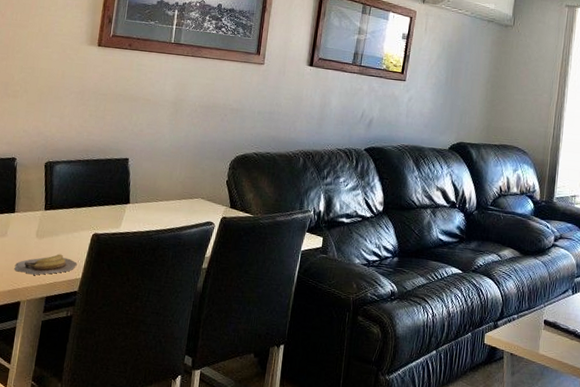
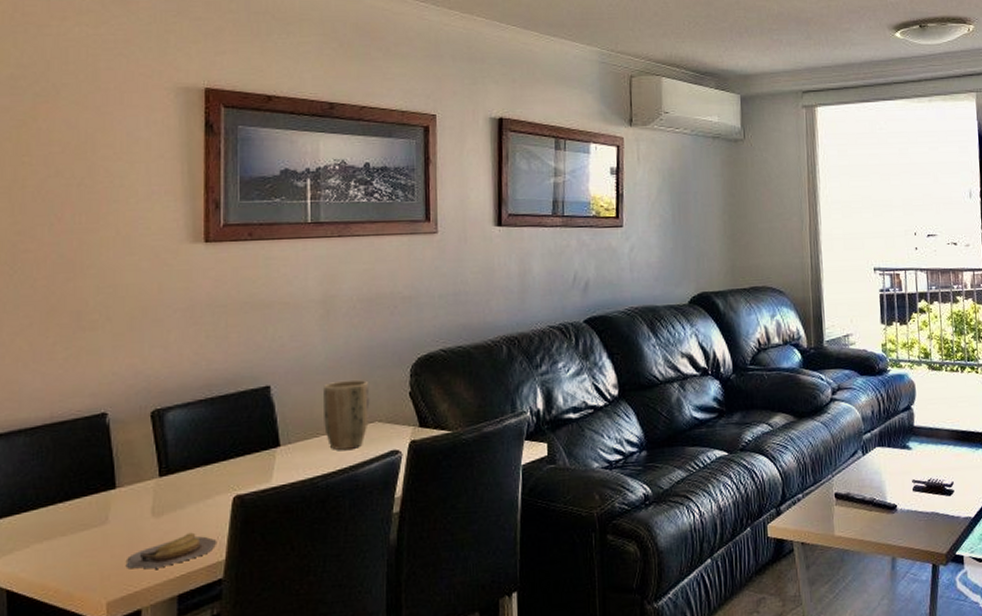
plant pot: none [162,163,199,215] -> present [323,379,370,450]

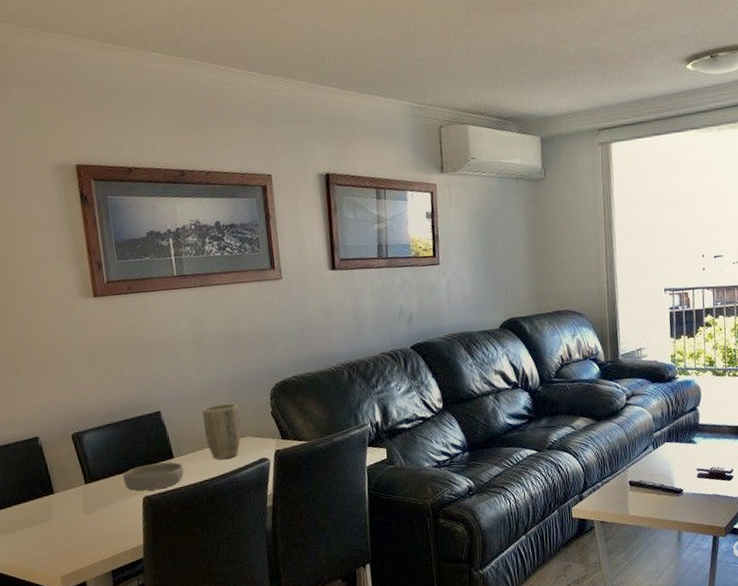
banana: present [125,532,217,569] -> none [70,524,135,552]
bowl: none [211,451,290,488] -> present [123,462,184,491]

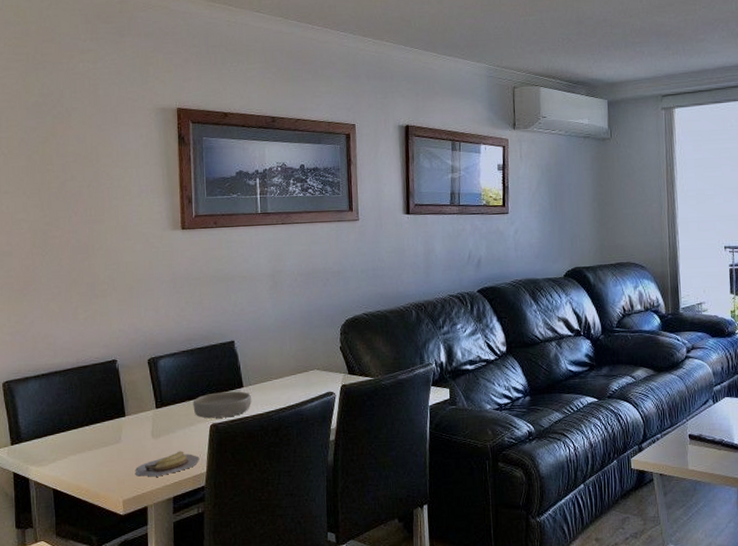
banana: none [70,524,135,552] -> present [135,451,200,477]
plant pot: present [202,403,241,460] -> none [274,336,310,391]

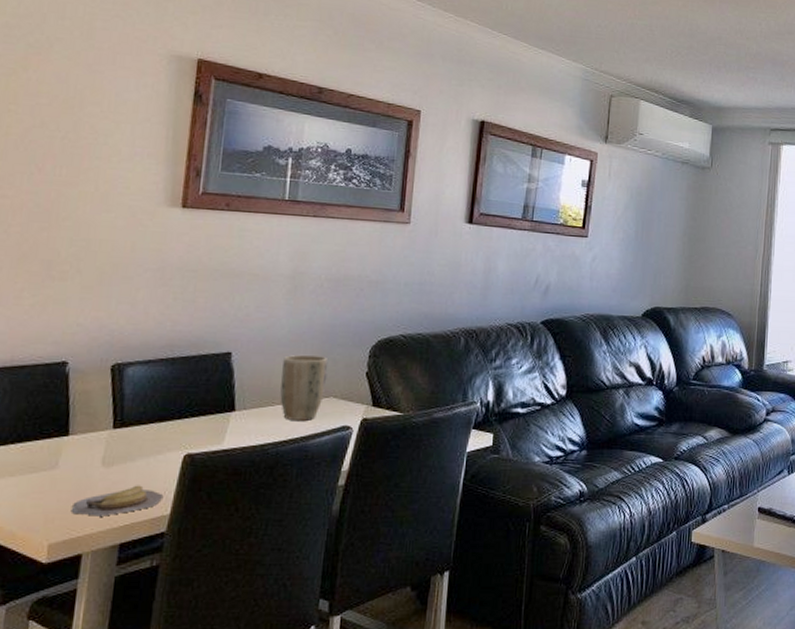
bowl: present [193,391,251,419] -> none [164,414,244,447]
plant pot: none [274,336,310,391] -> present [280,354,328,421]

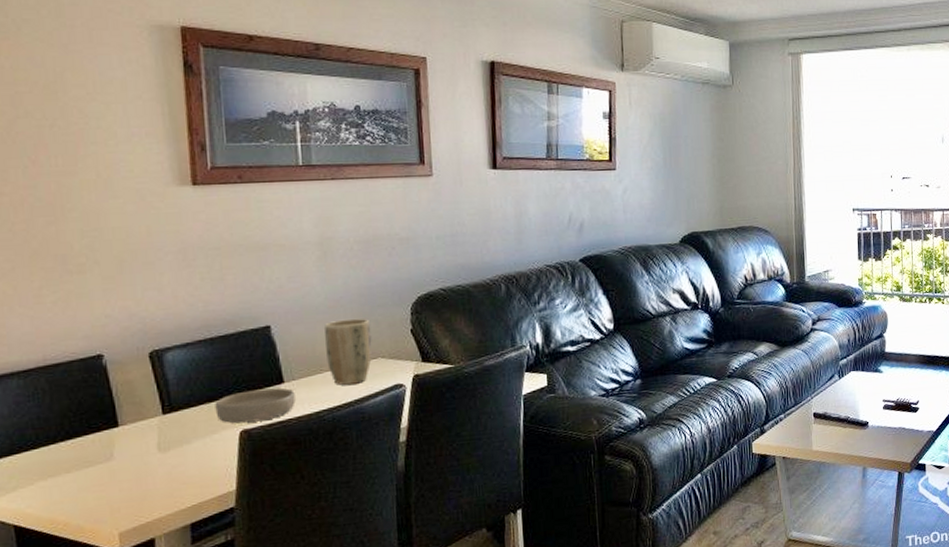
banana: present [70,485,164,516] -> none [135,465,227,501]
bowl: none [164,414,244,447] -> present [215,388,296,424]

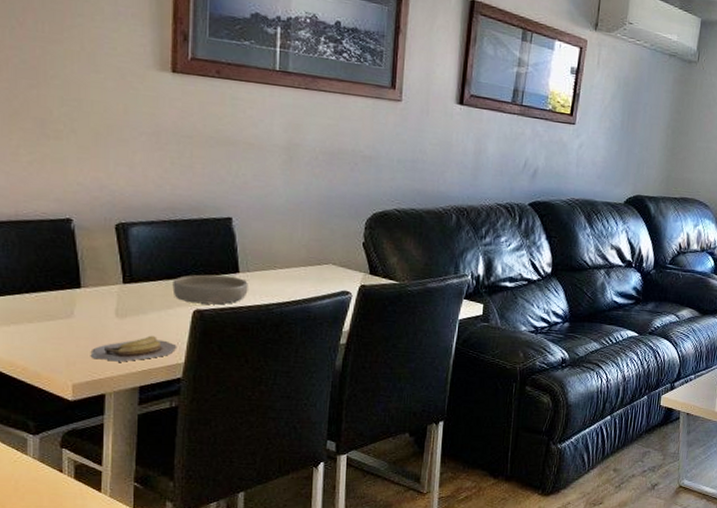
banana: none [135,465,227,501] -> present [90,335,177,362]
plant pot: present [324,318,372,385] -> none [281,223,326,285]

